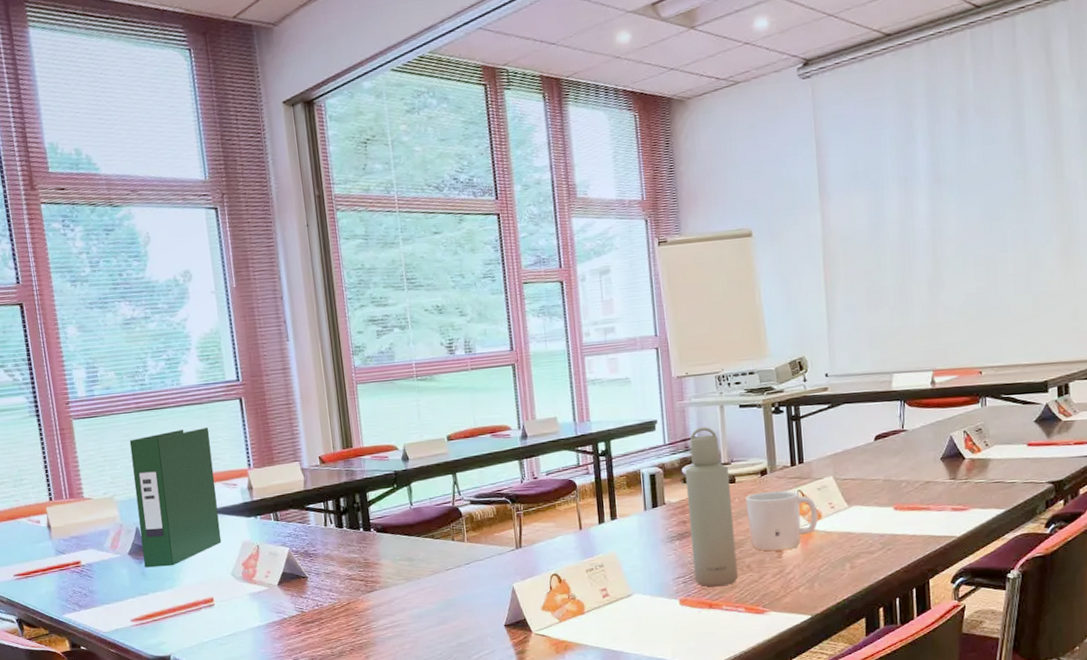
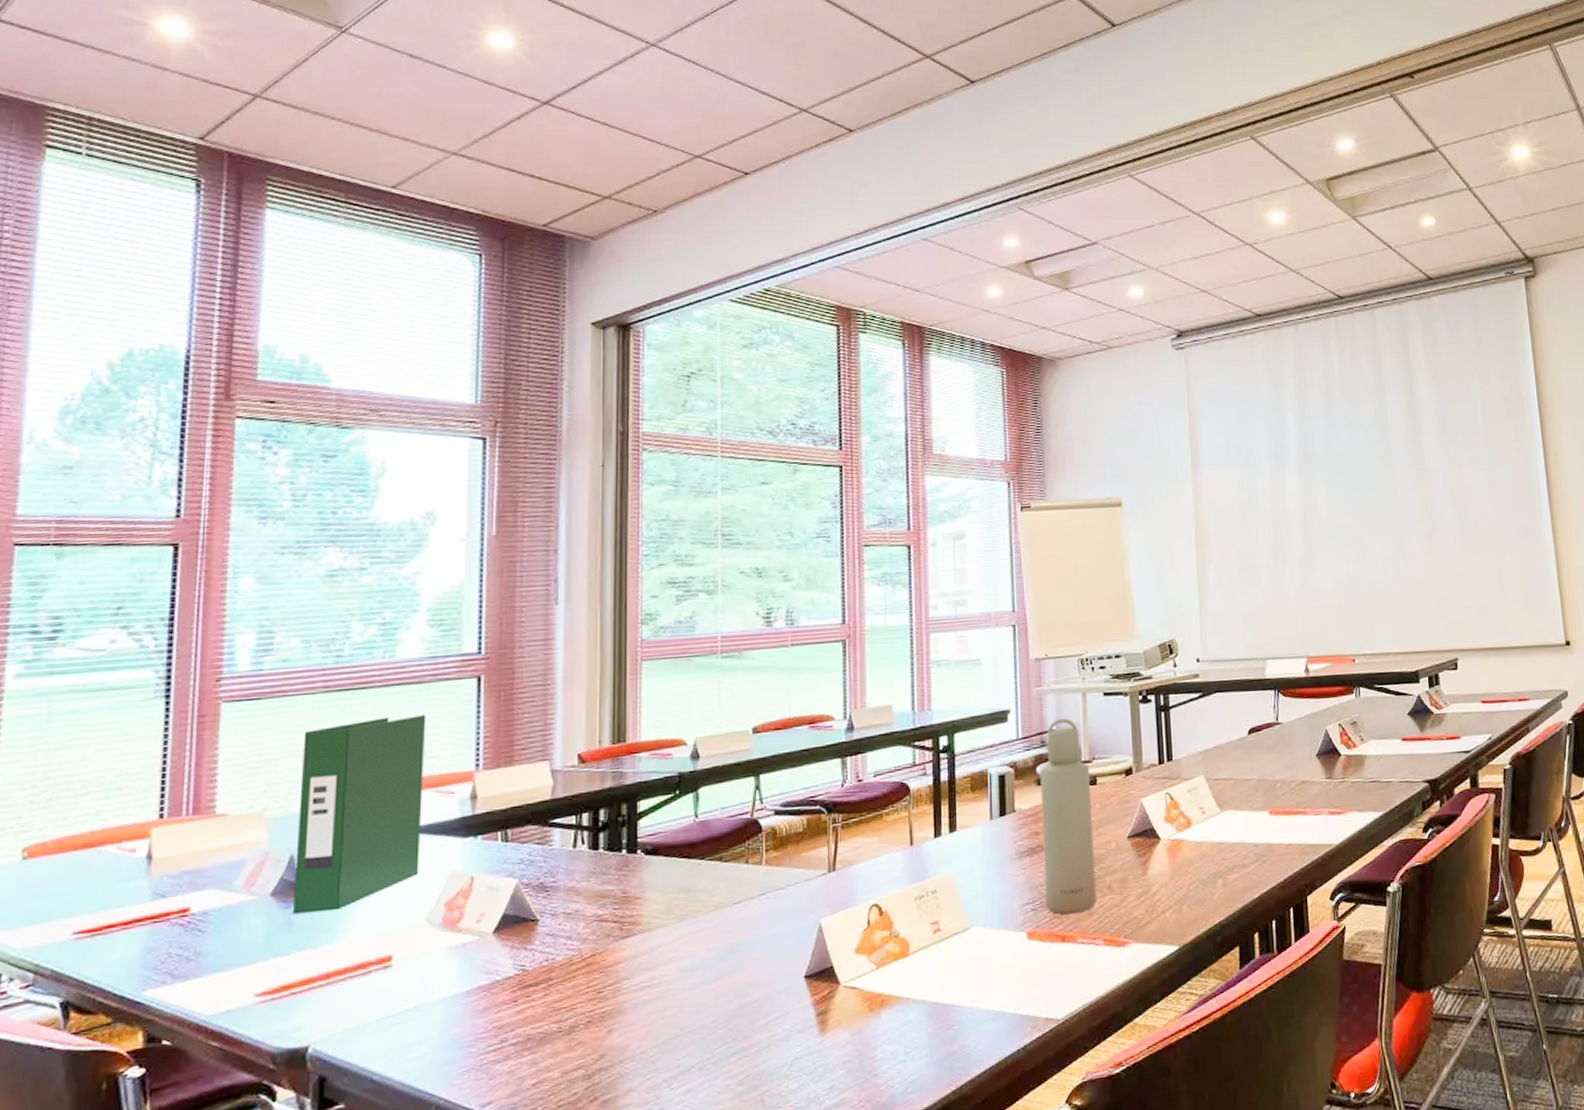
mug: present [745,491,818,552] -> none [1108,793,1188,868]

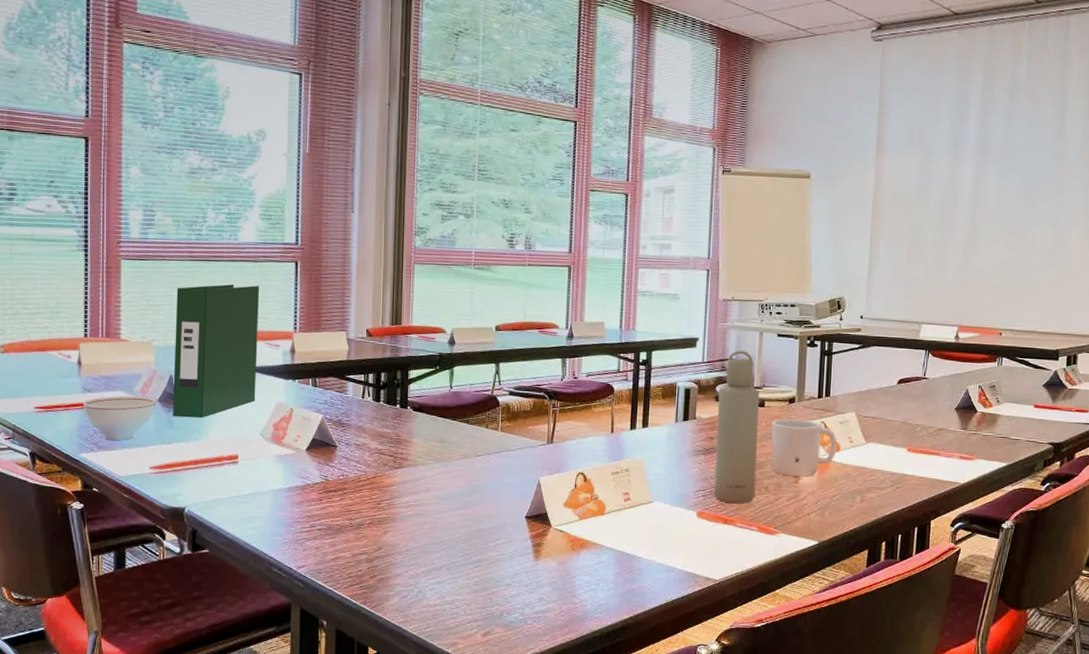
bowl: none [152,891,269,965] -> present [83,395,157,441]
mug: none [1108,793,1188,868] -> present [770,419,837,477]

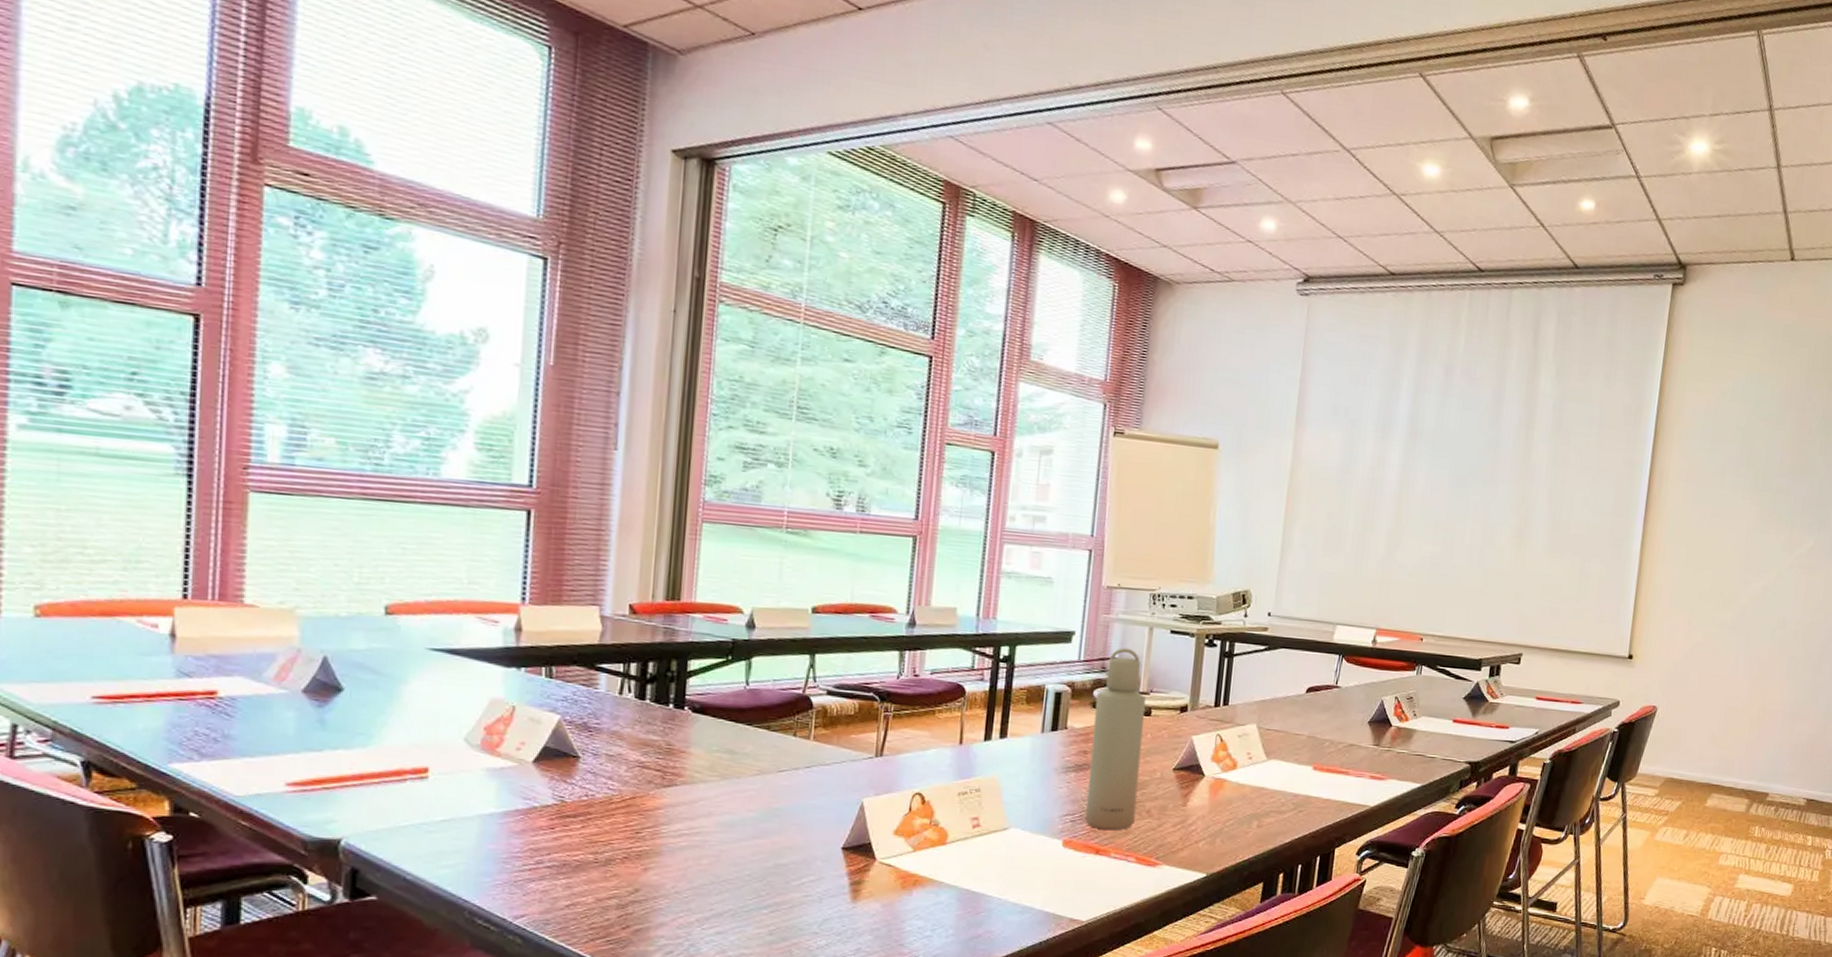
bowl: present [83,395,157,441] -> none [177,683,301,747]
binder: present [173,284,260,418] -> none [326,535,471,717]
mug: present [770,419,837,477] -> none [1155,730,1234,799]

